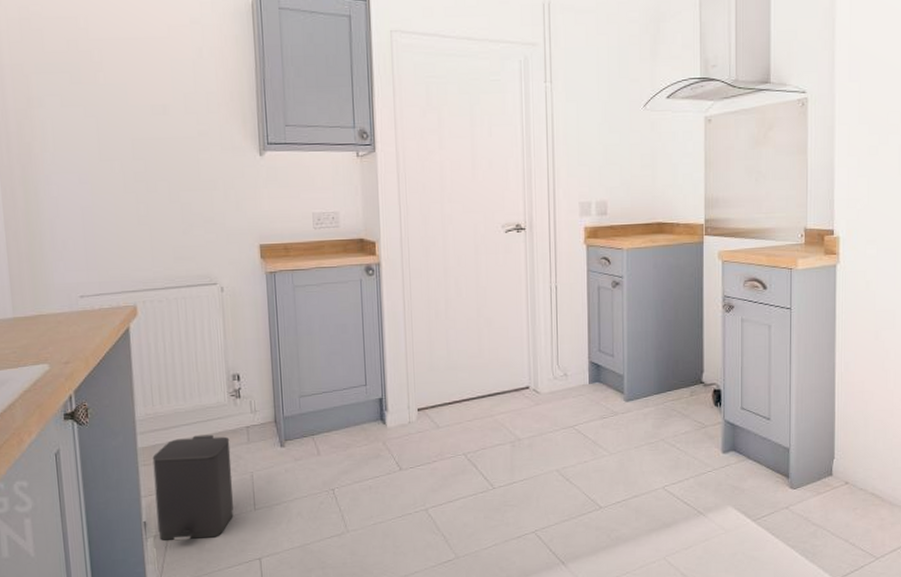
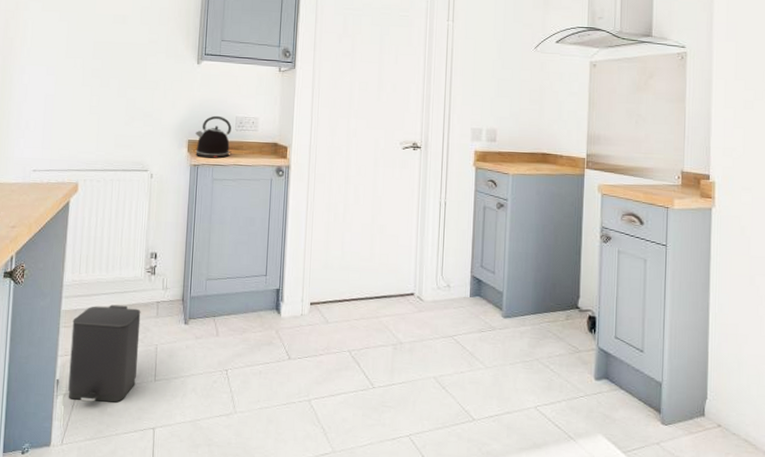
kettle: none [267,213,312,263] -> present [195,115,232,159]

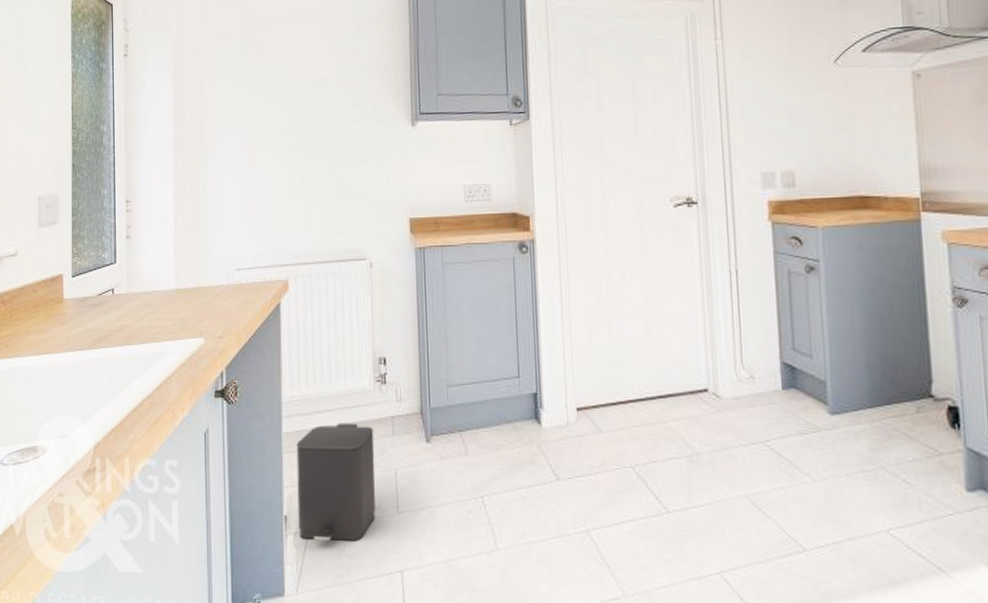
kettle: present [195,115,232,159] -> none [417,185,462,239]

